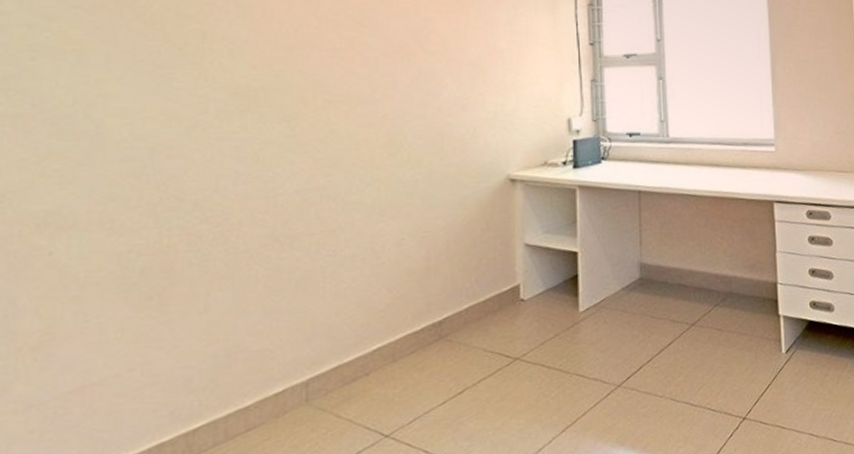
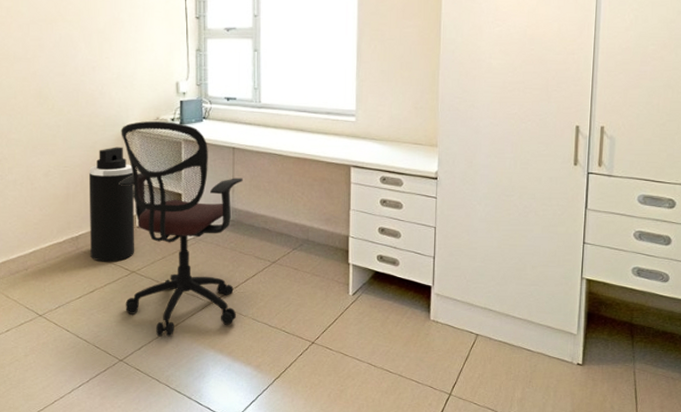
trash can: none [458,200,519,351] -> present [89,147,135,262]
office chair: none [495,165,652,441] -> present [117,121,243,337]

